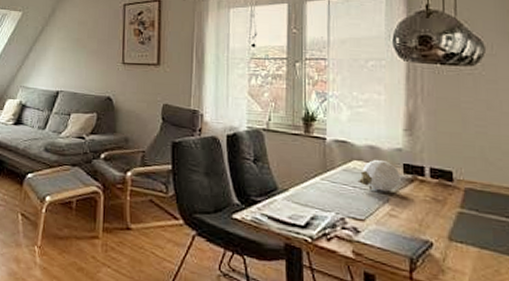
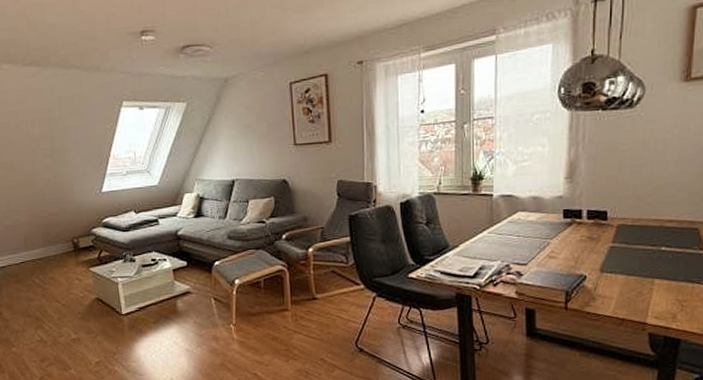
decorative egg: present [357,159,401,192] -> none [521,208,560,237]

